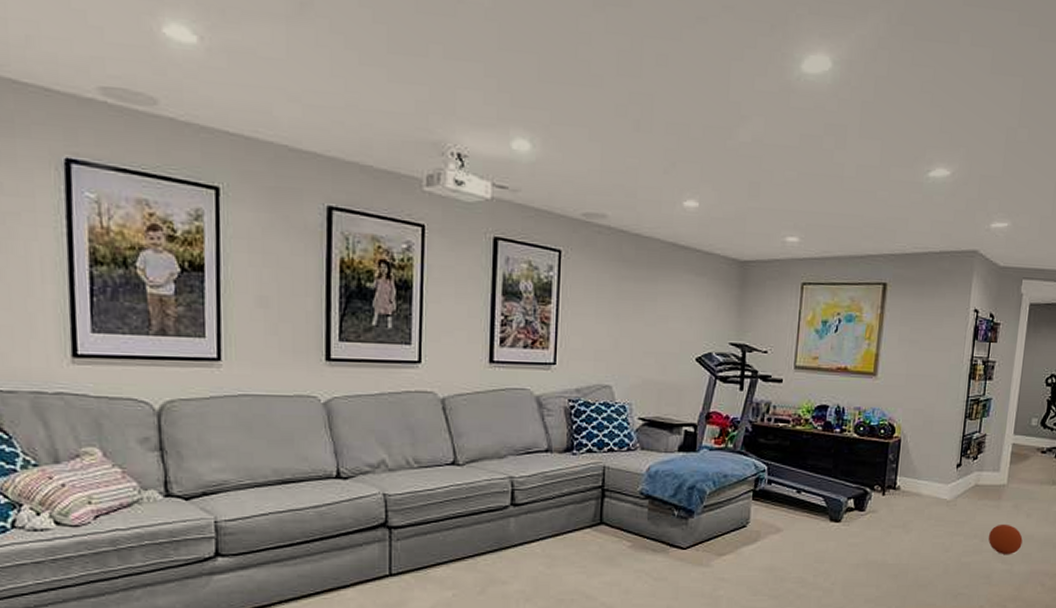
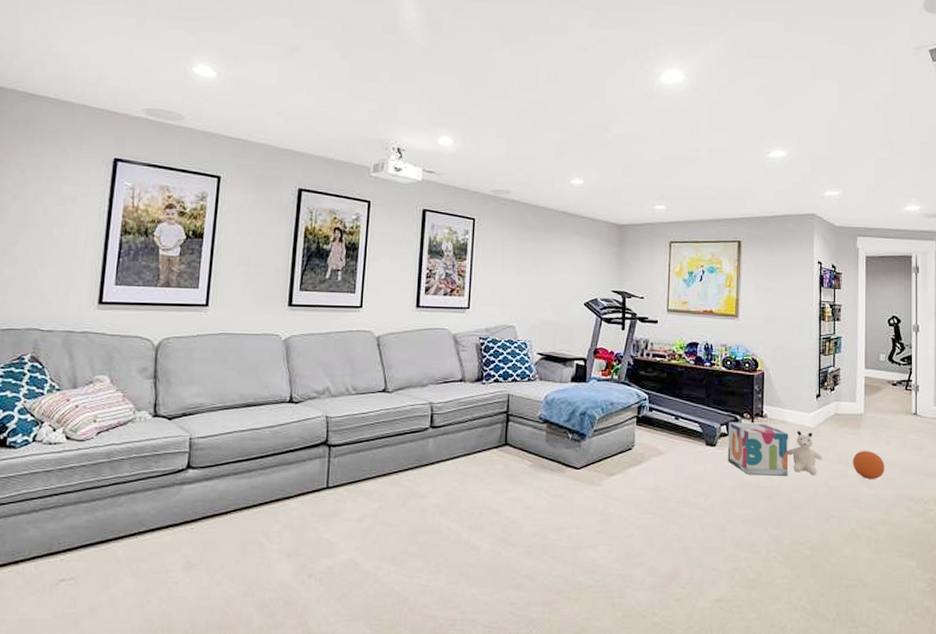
letter cube: none [852,495,923,553] -> present [727,422,789,476]
stuffed animal: none [919,504,957,551] -> present [788,431,822,475]

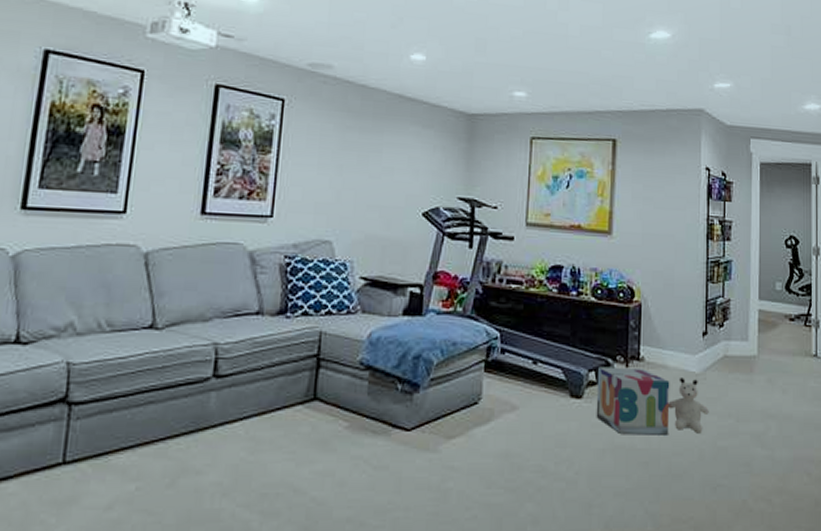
ball: present [852,450,885,480] -> none [743,401,781,438]

